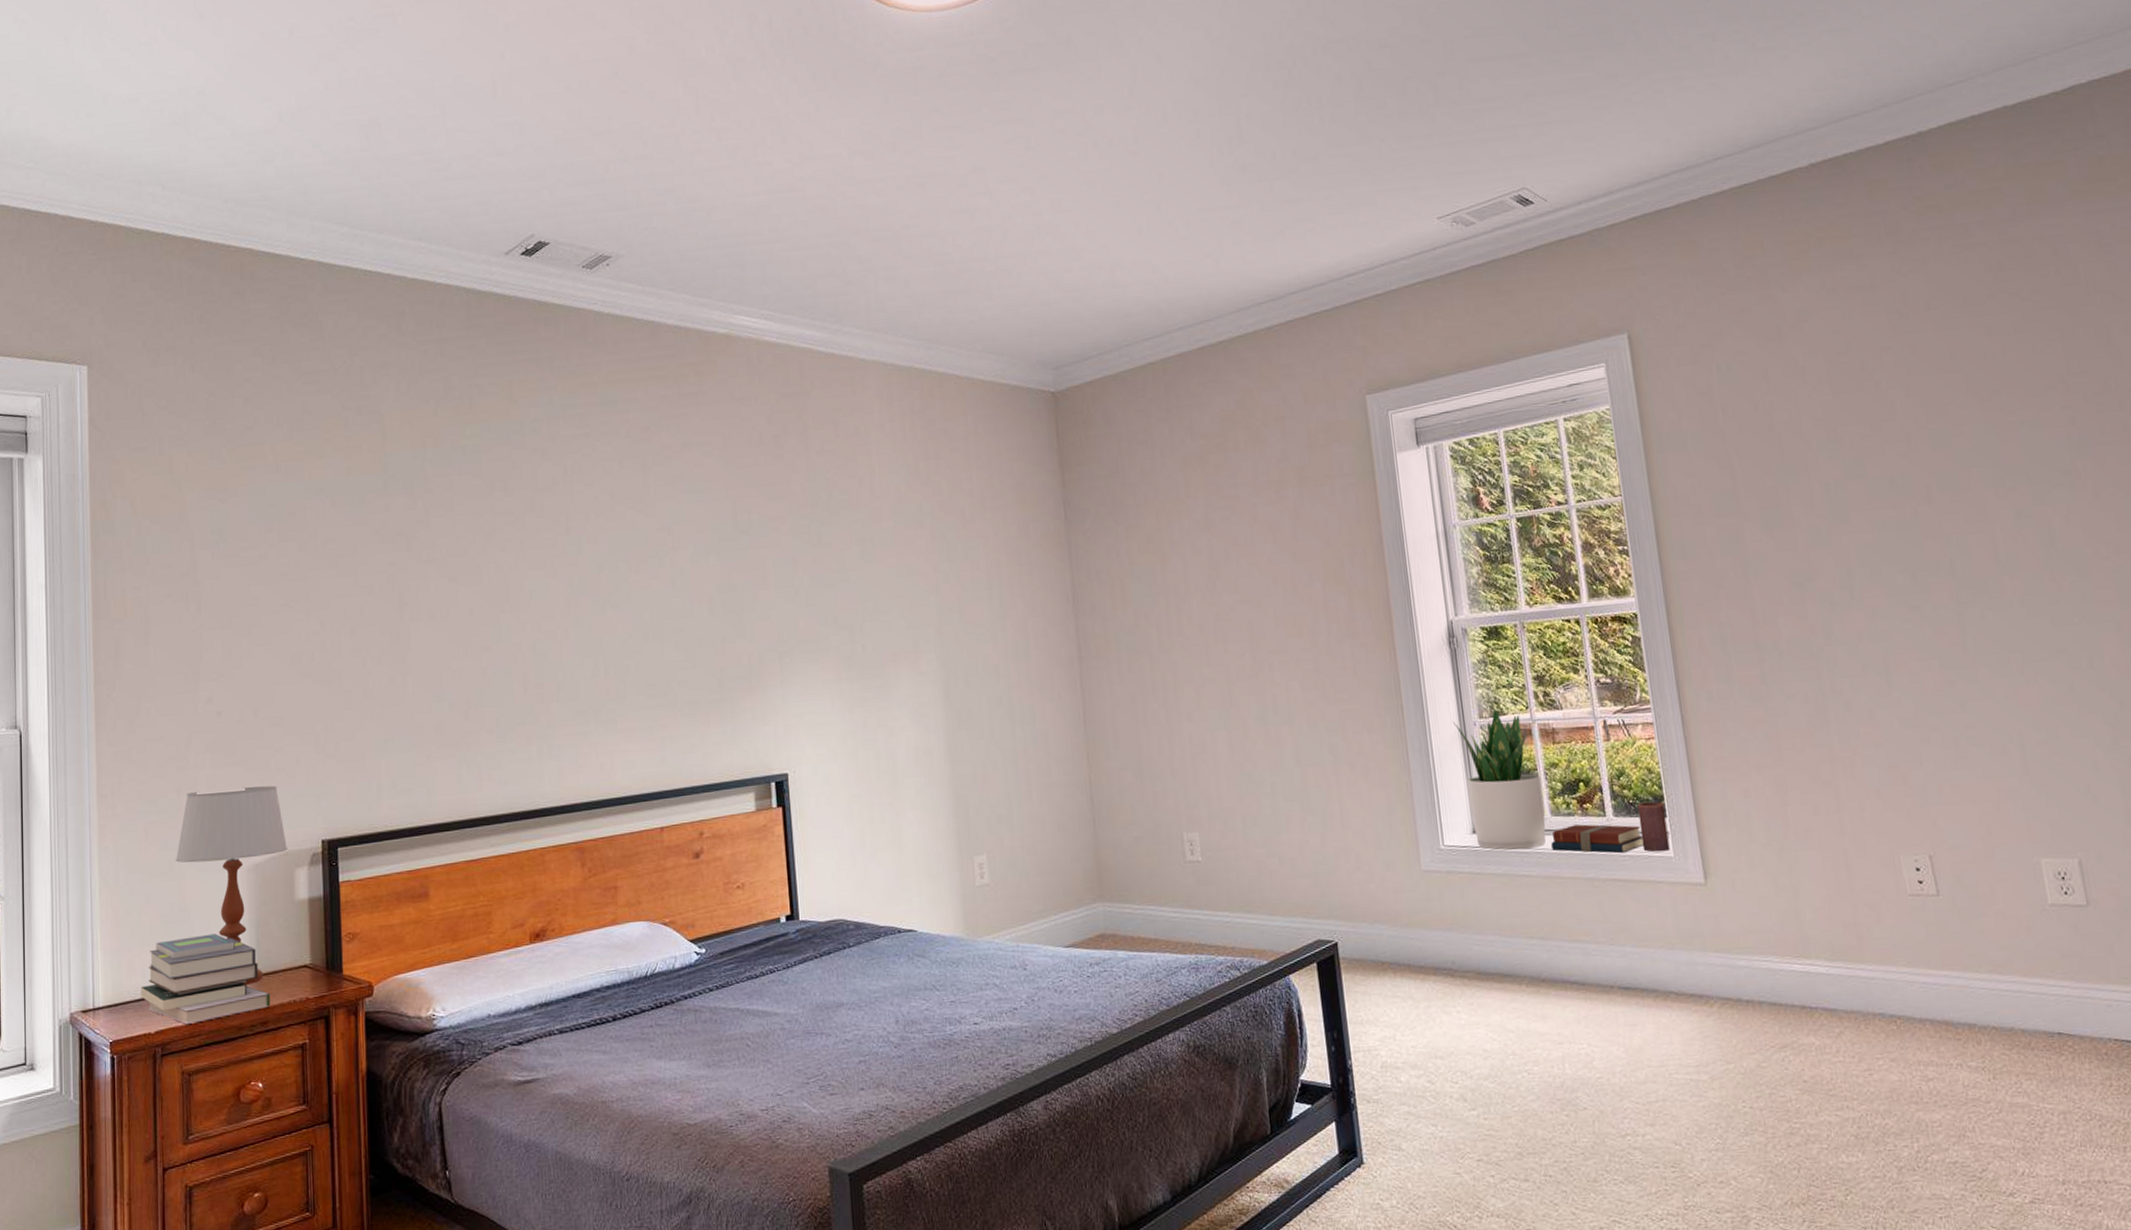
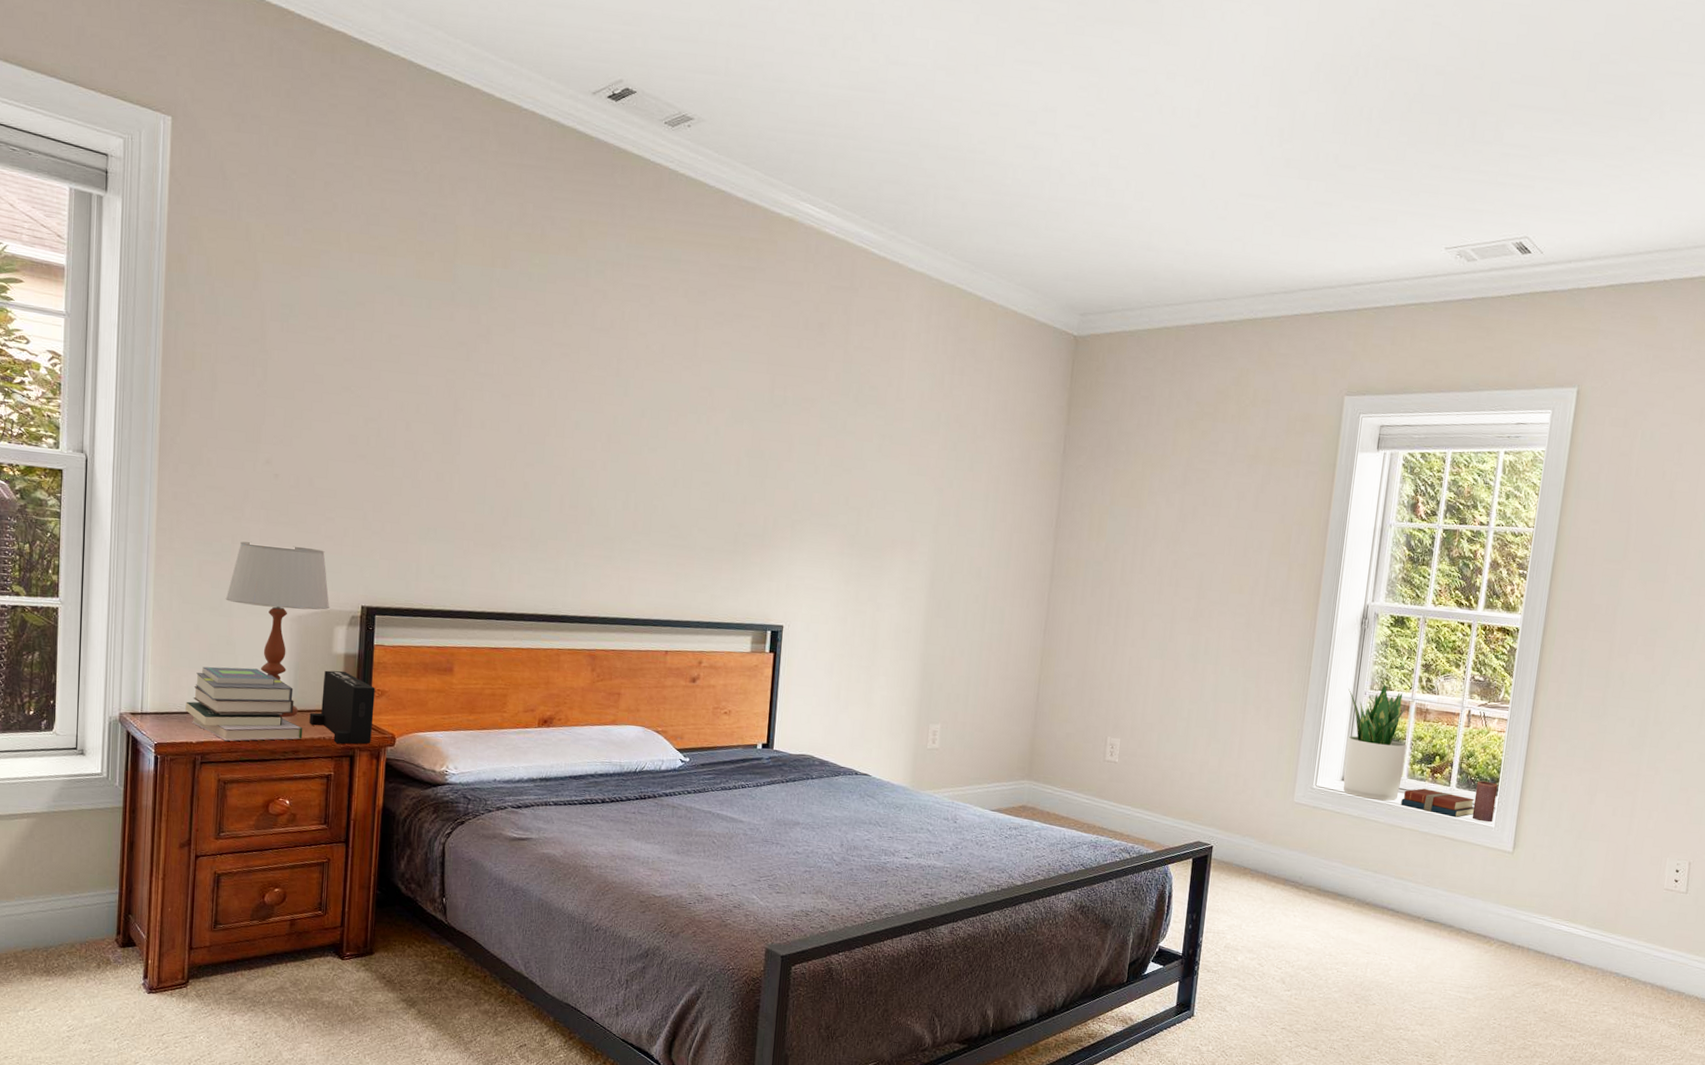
alarm clock: none [276,918,347,1005] -> present [309,670,375,744]

